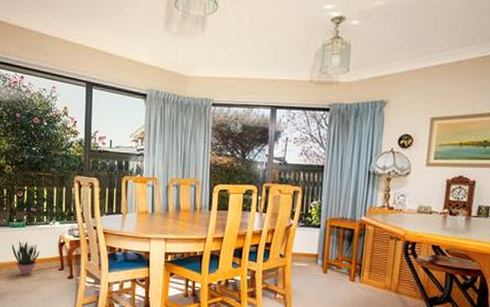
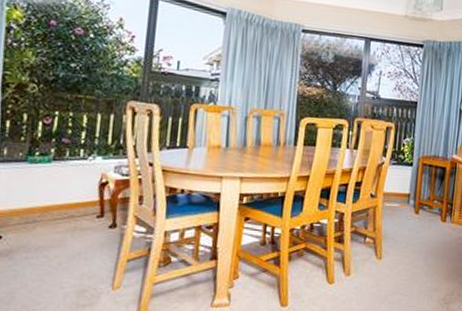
potted plant: present [11,241,40,276] -> none [28,181,71,226]

